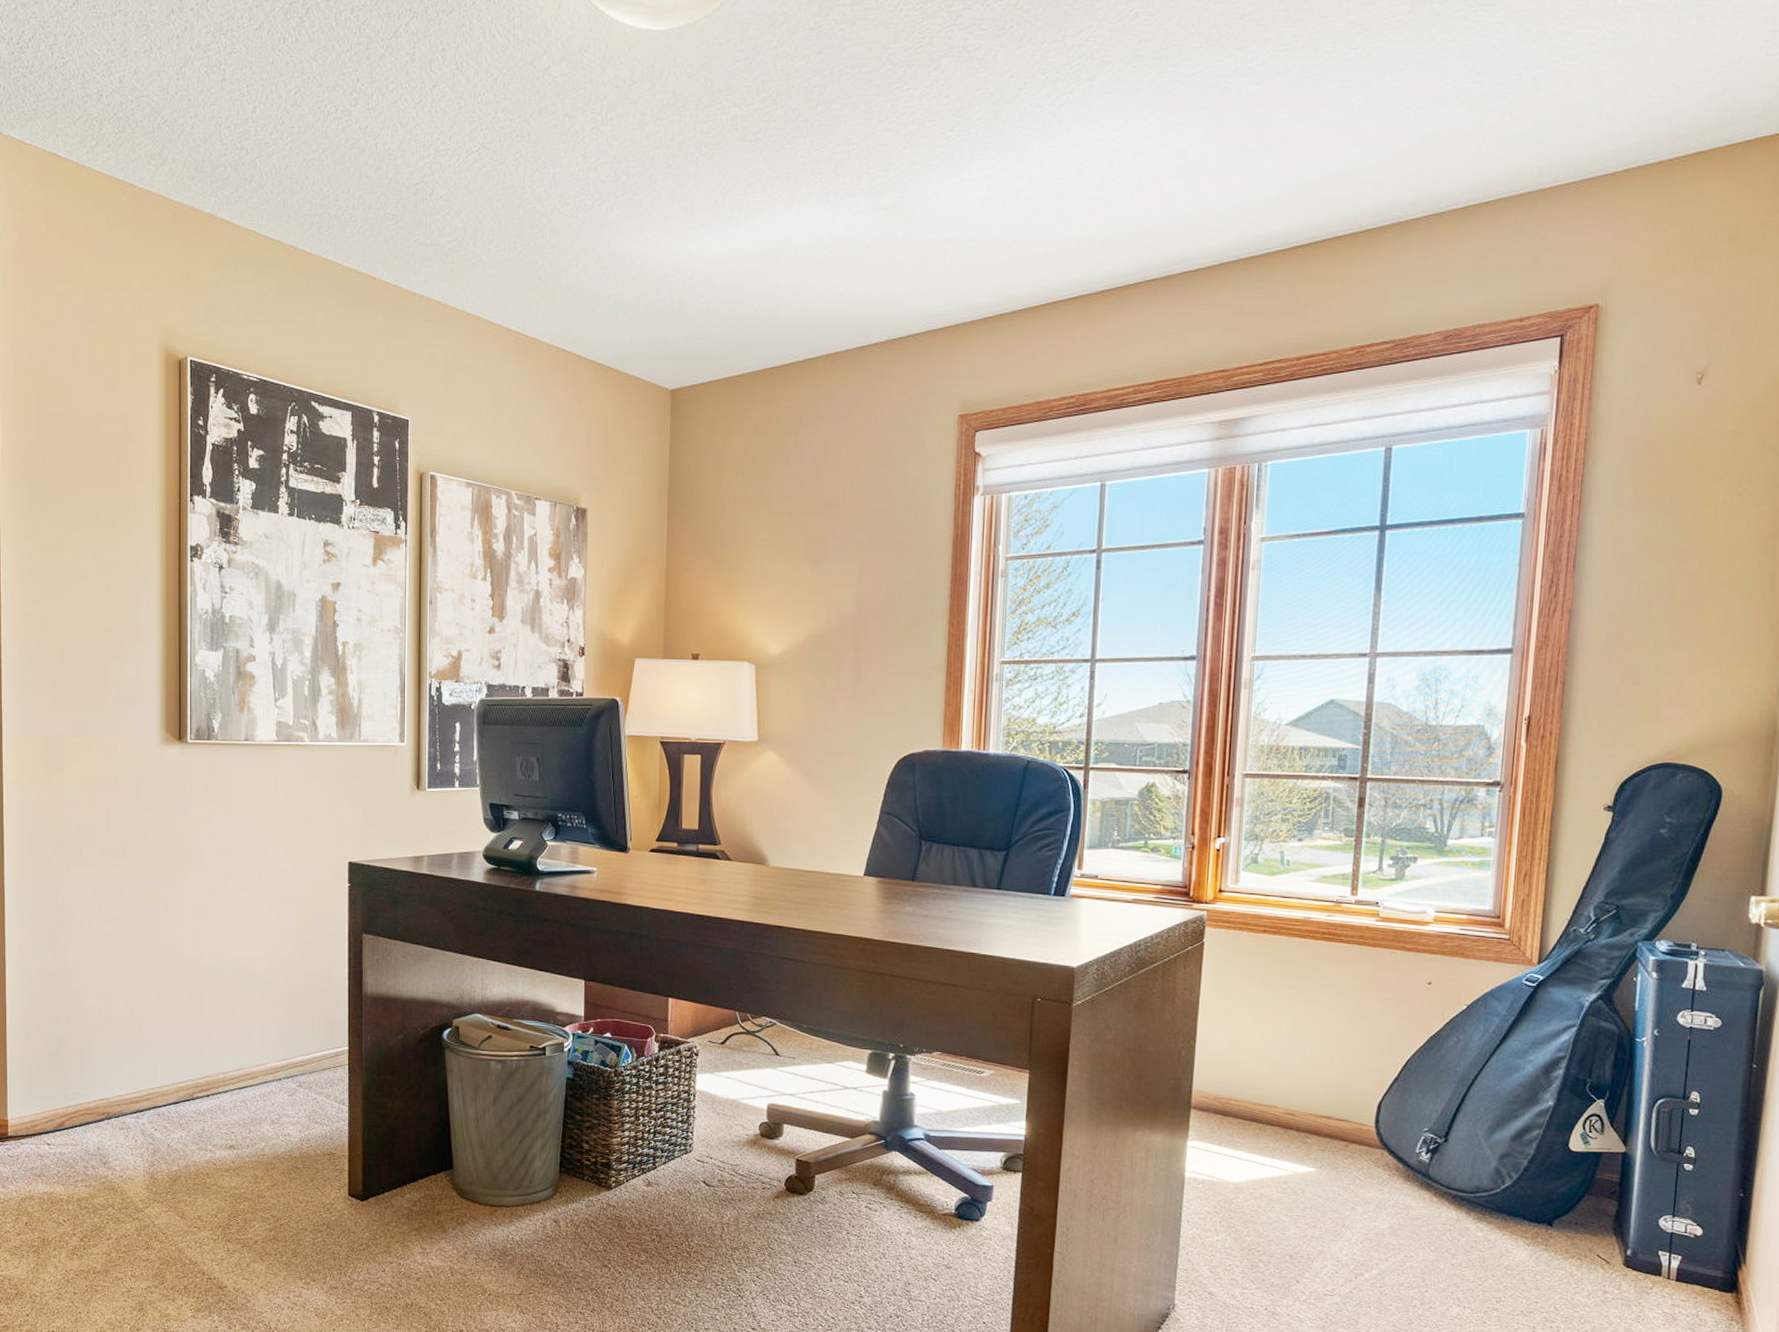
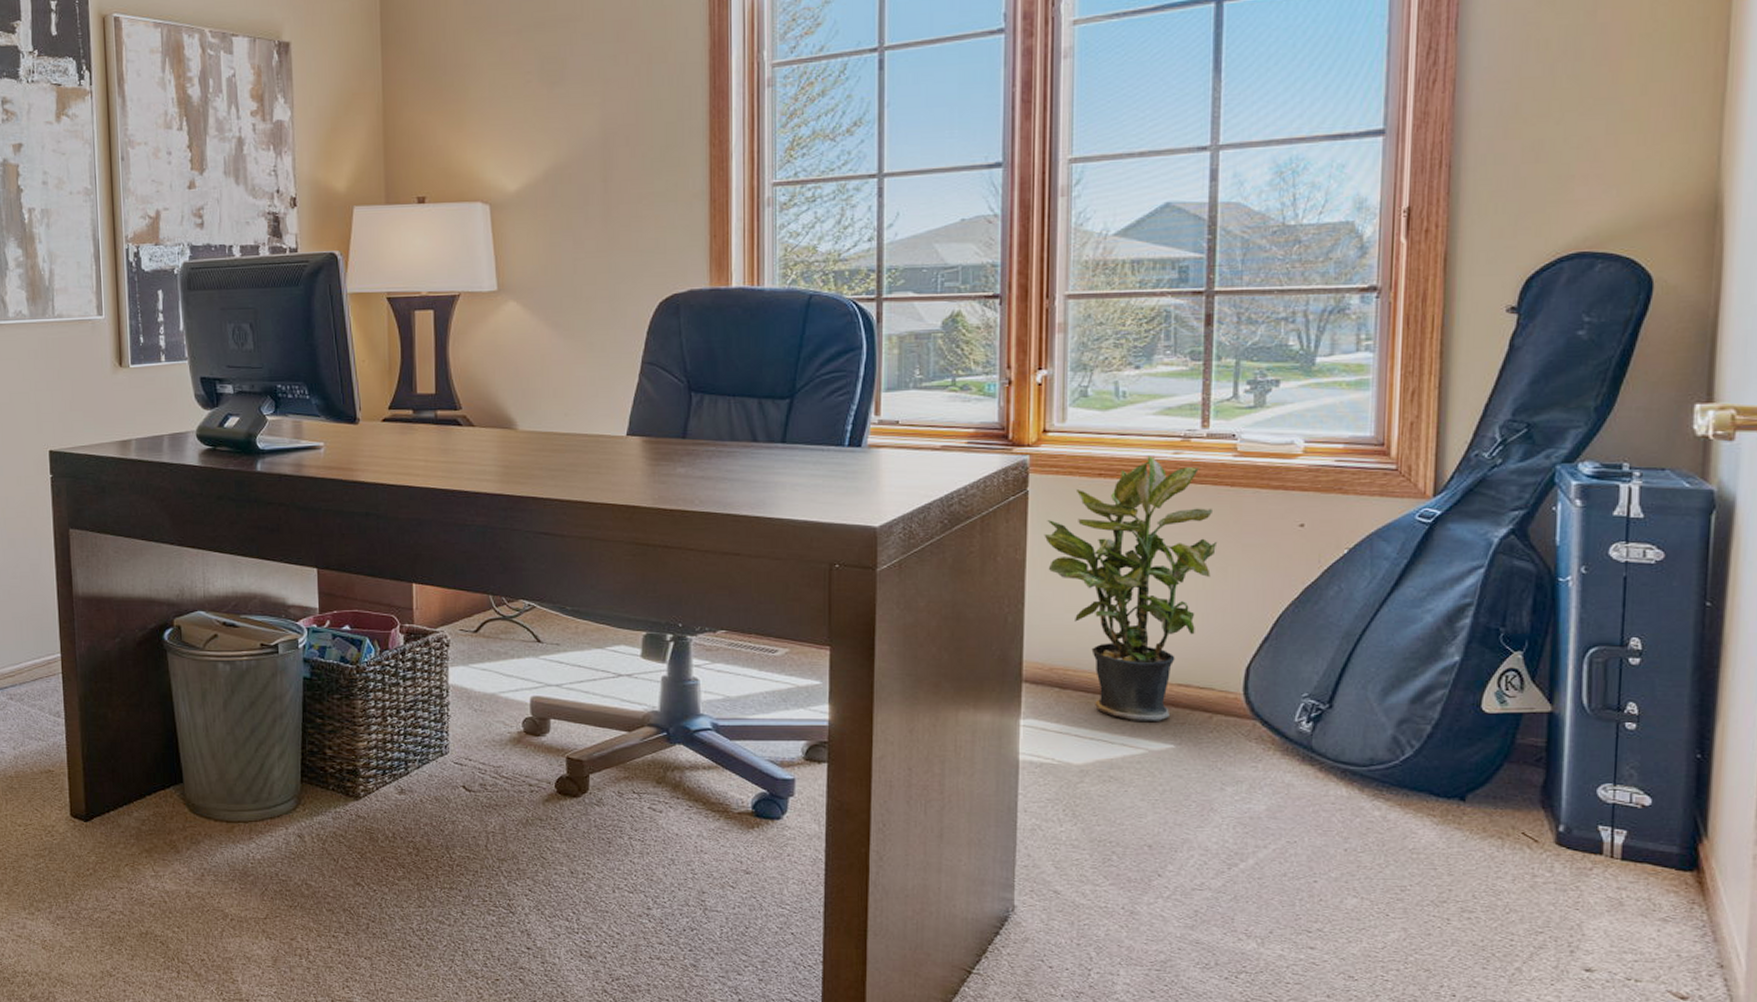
potted plant: none [1215,916,1360,1148] -> present [1044,455,1218,723]

